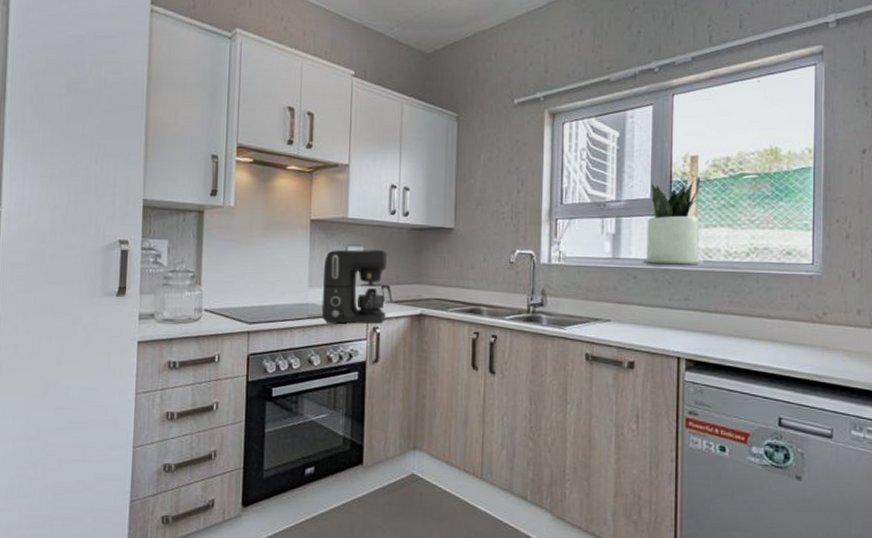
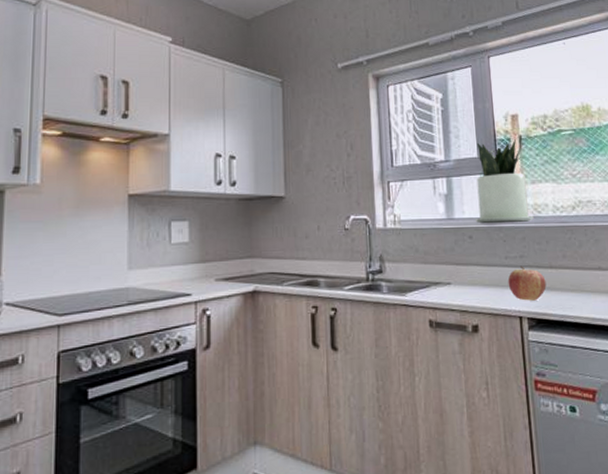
coffee maker: present [321,249,393,325] -> none [143,224,223,308]
fruit: none [669,308,709,343] -> present [508,266,547,301]

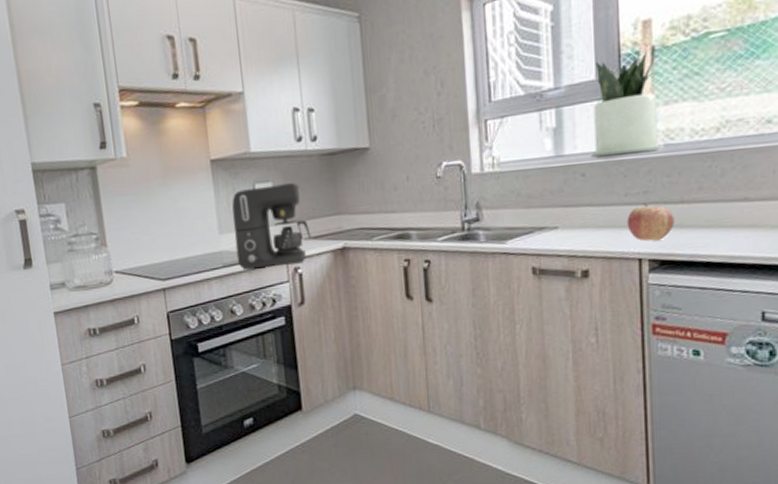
coffee maker: none [143,224,223,308] -> present [232,183,311,270]

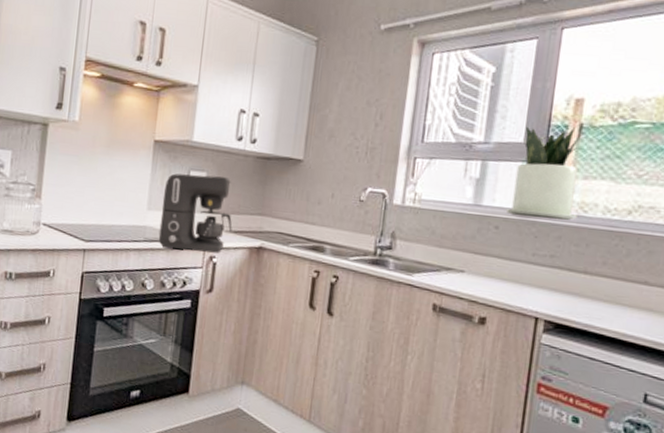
fruit: present [626,202,675,242] -> none [529,265,576,304]

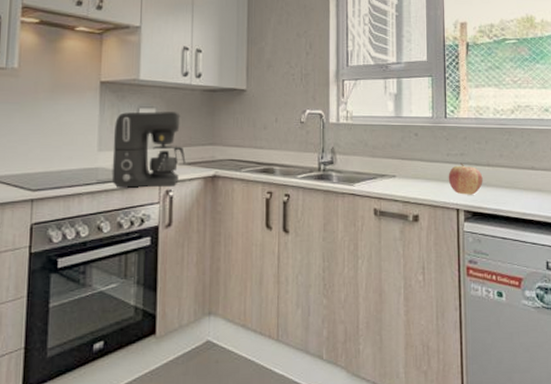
planter: present [505,127,582,221] -> none [421,46,477,124]
fruit: none [529,265,576,304] -> present [448,163,483,195]

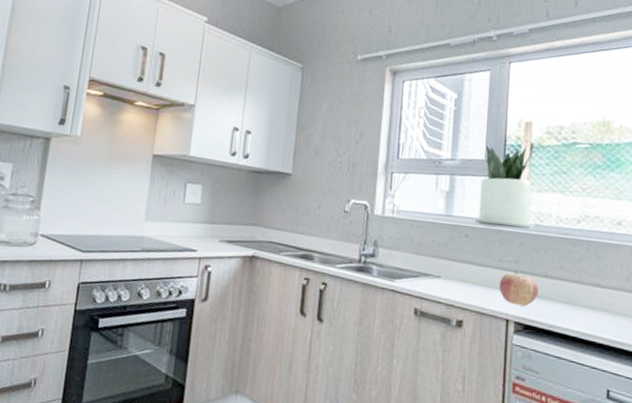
coffee maker: present [111,111,186,188] -> none [155,186,227,263]
planter: none [421,46,477,124] -> present [473,146,536,230]

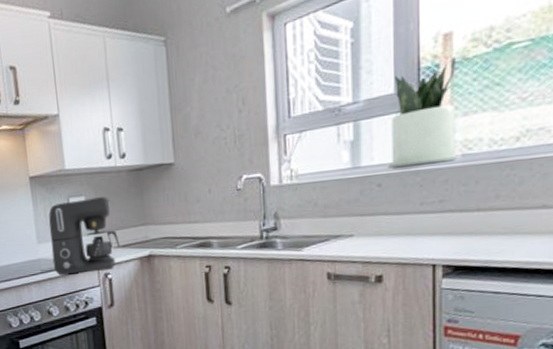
coffee maker: none [155,186,227,263] -> present [48,196,120,275]
fruit: present [499,270,539,307] -> none [421,211,470,248]

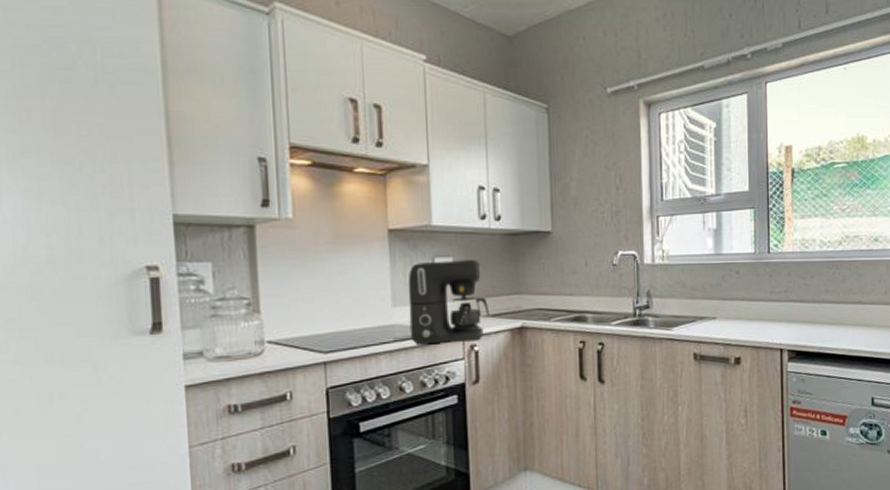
planter: present [386,64,463,170] -> none [742,172,802,259]

